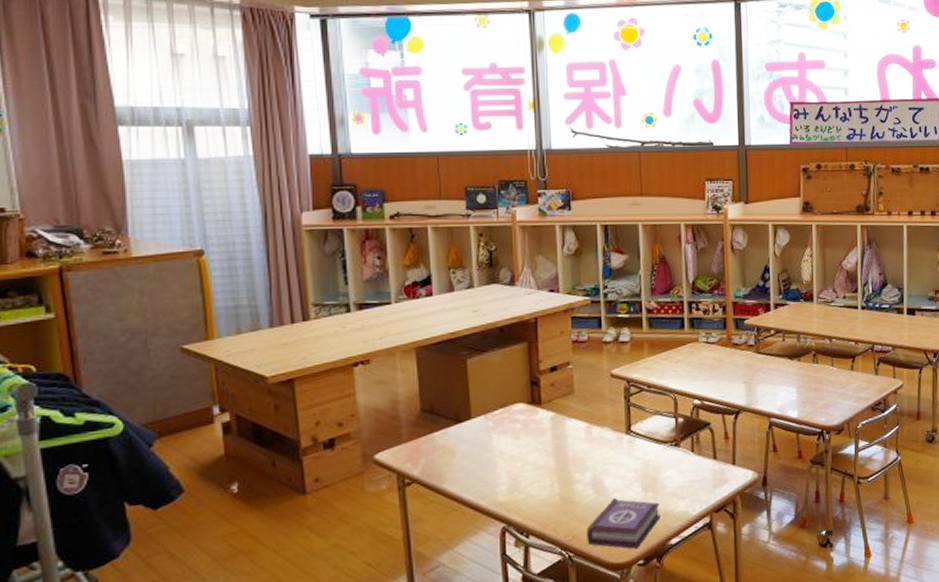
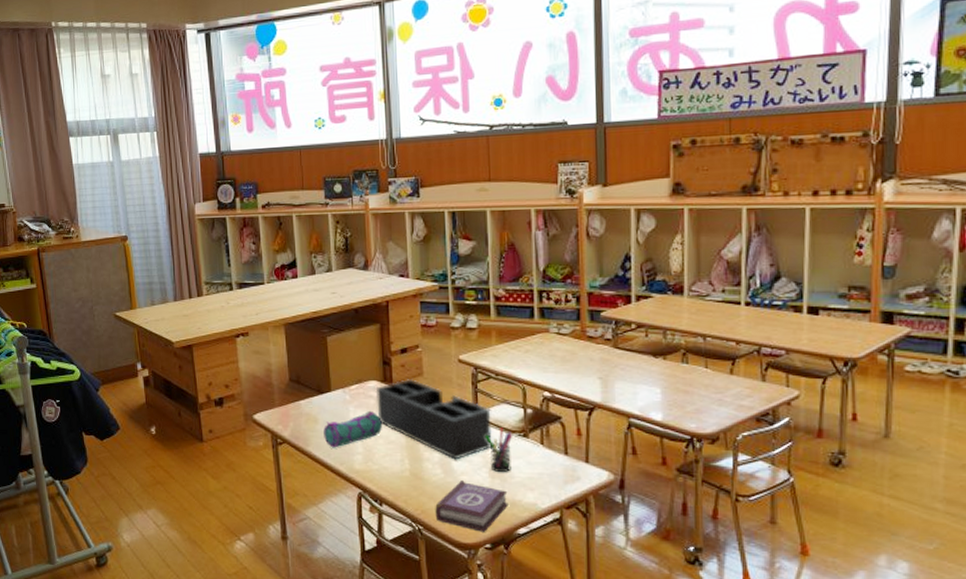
pencil case: none [462,435,529,482] -> present [324,410,382,448]
desk organizer: none [522,398,645,478] -> present [375,379,492,460]
pen holder: none [637,439,665,485] -> present [485,428,513,472]

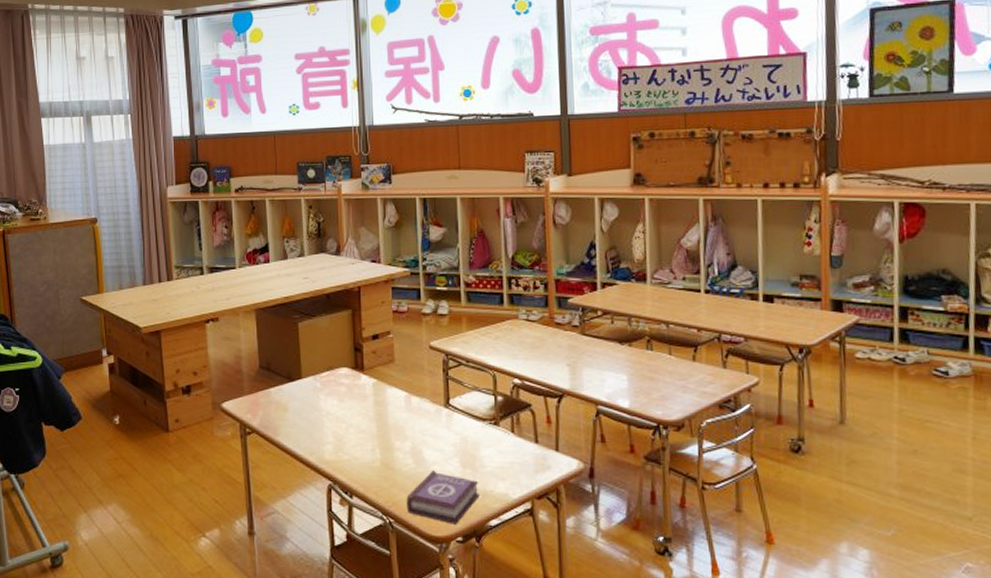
pencil case: present [324,410,382,448] -> none [294,398,353,438]
desk organizer: present [375,379,492,460] -> none [346,366,463,449]
pen holder: present [485,428,513,472] -> none [456,415,484,461]

